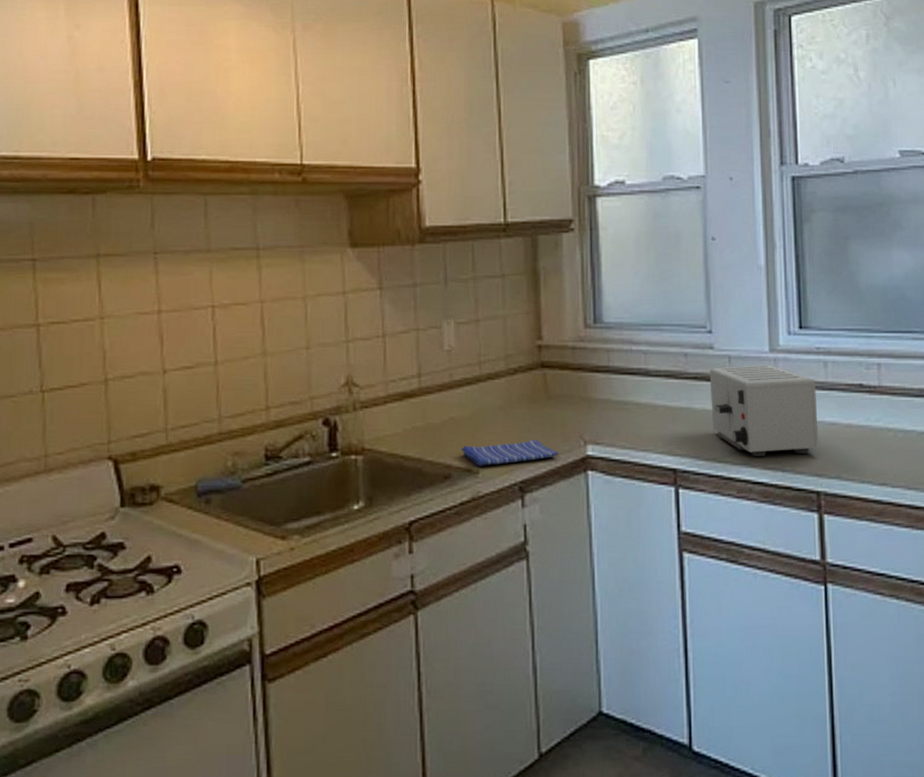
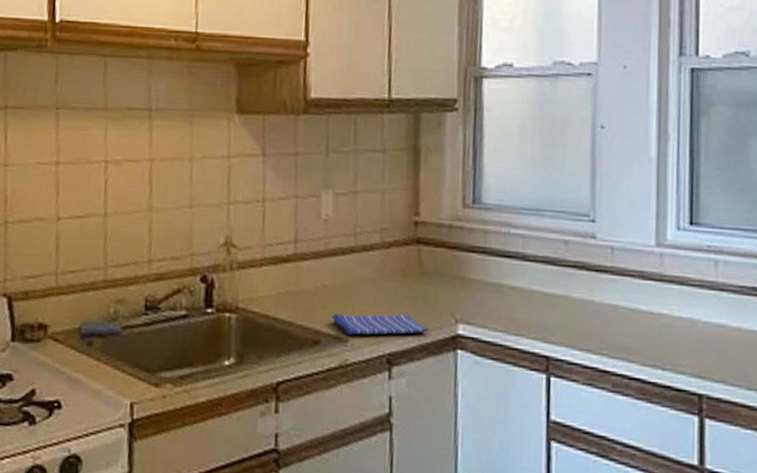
toaster: present [709,365,819,456] -> none [589,257,705,354]

